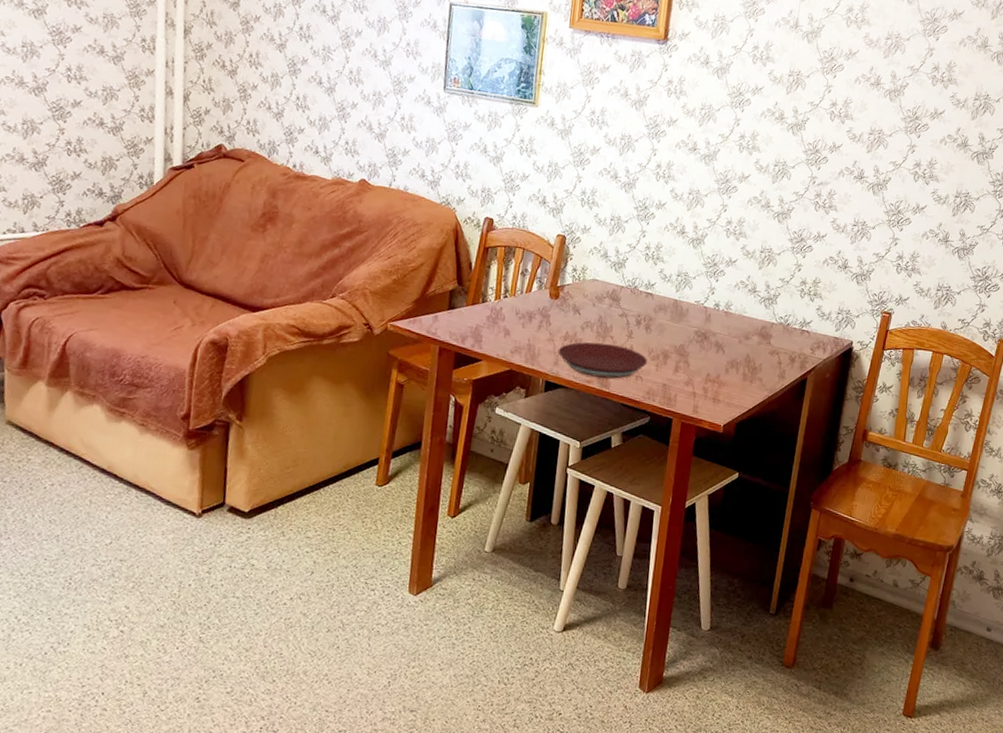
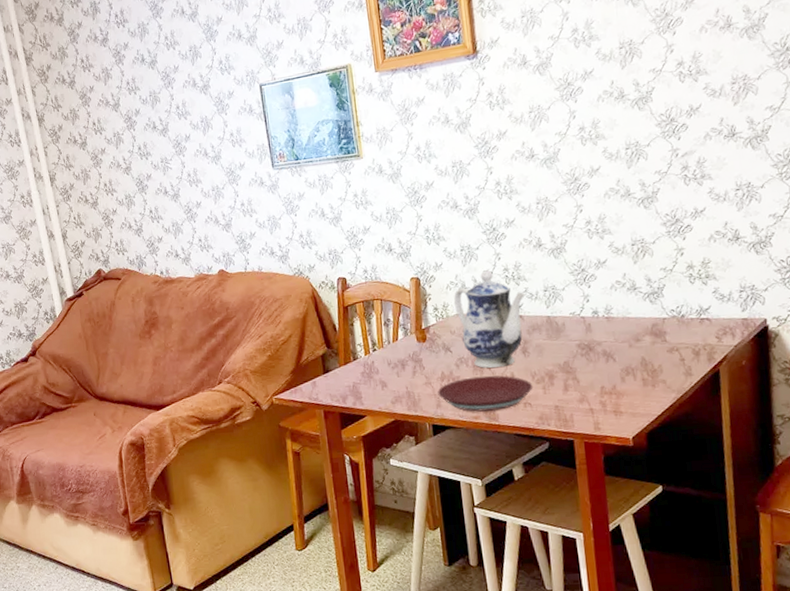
teapot: none [593,244,660,339] -> present [454,270,526,368]

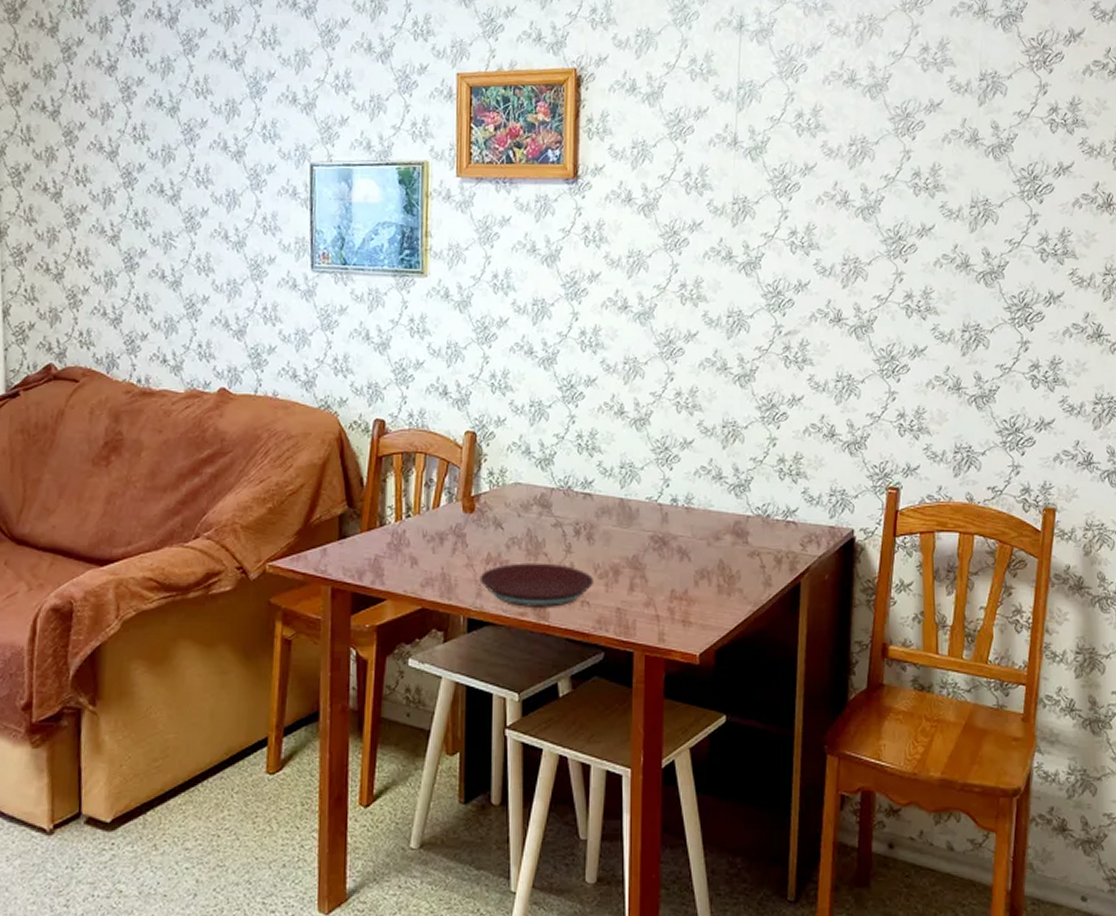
teapot: present [454,270,526,368] -> none [514,434,599,555]

